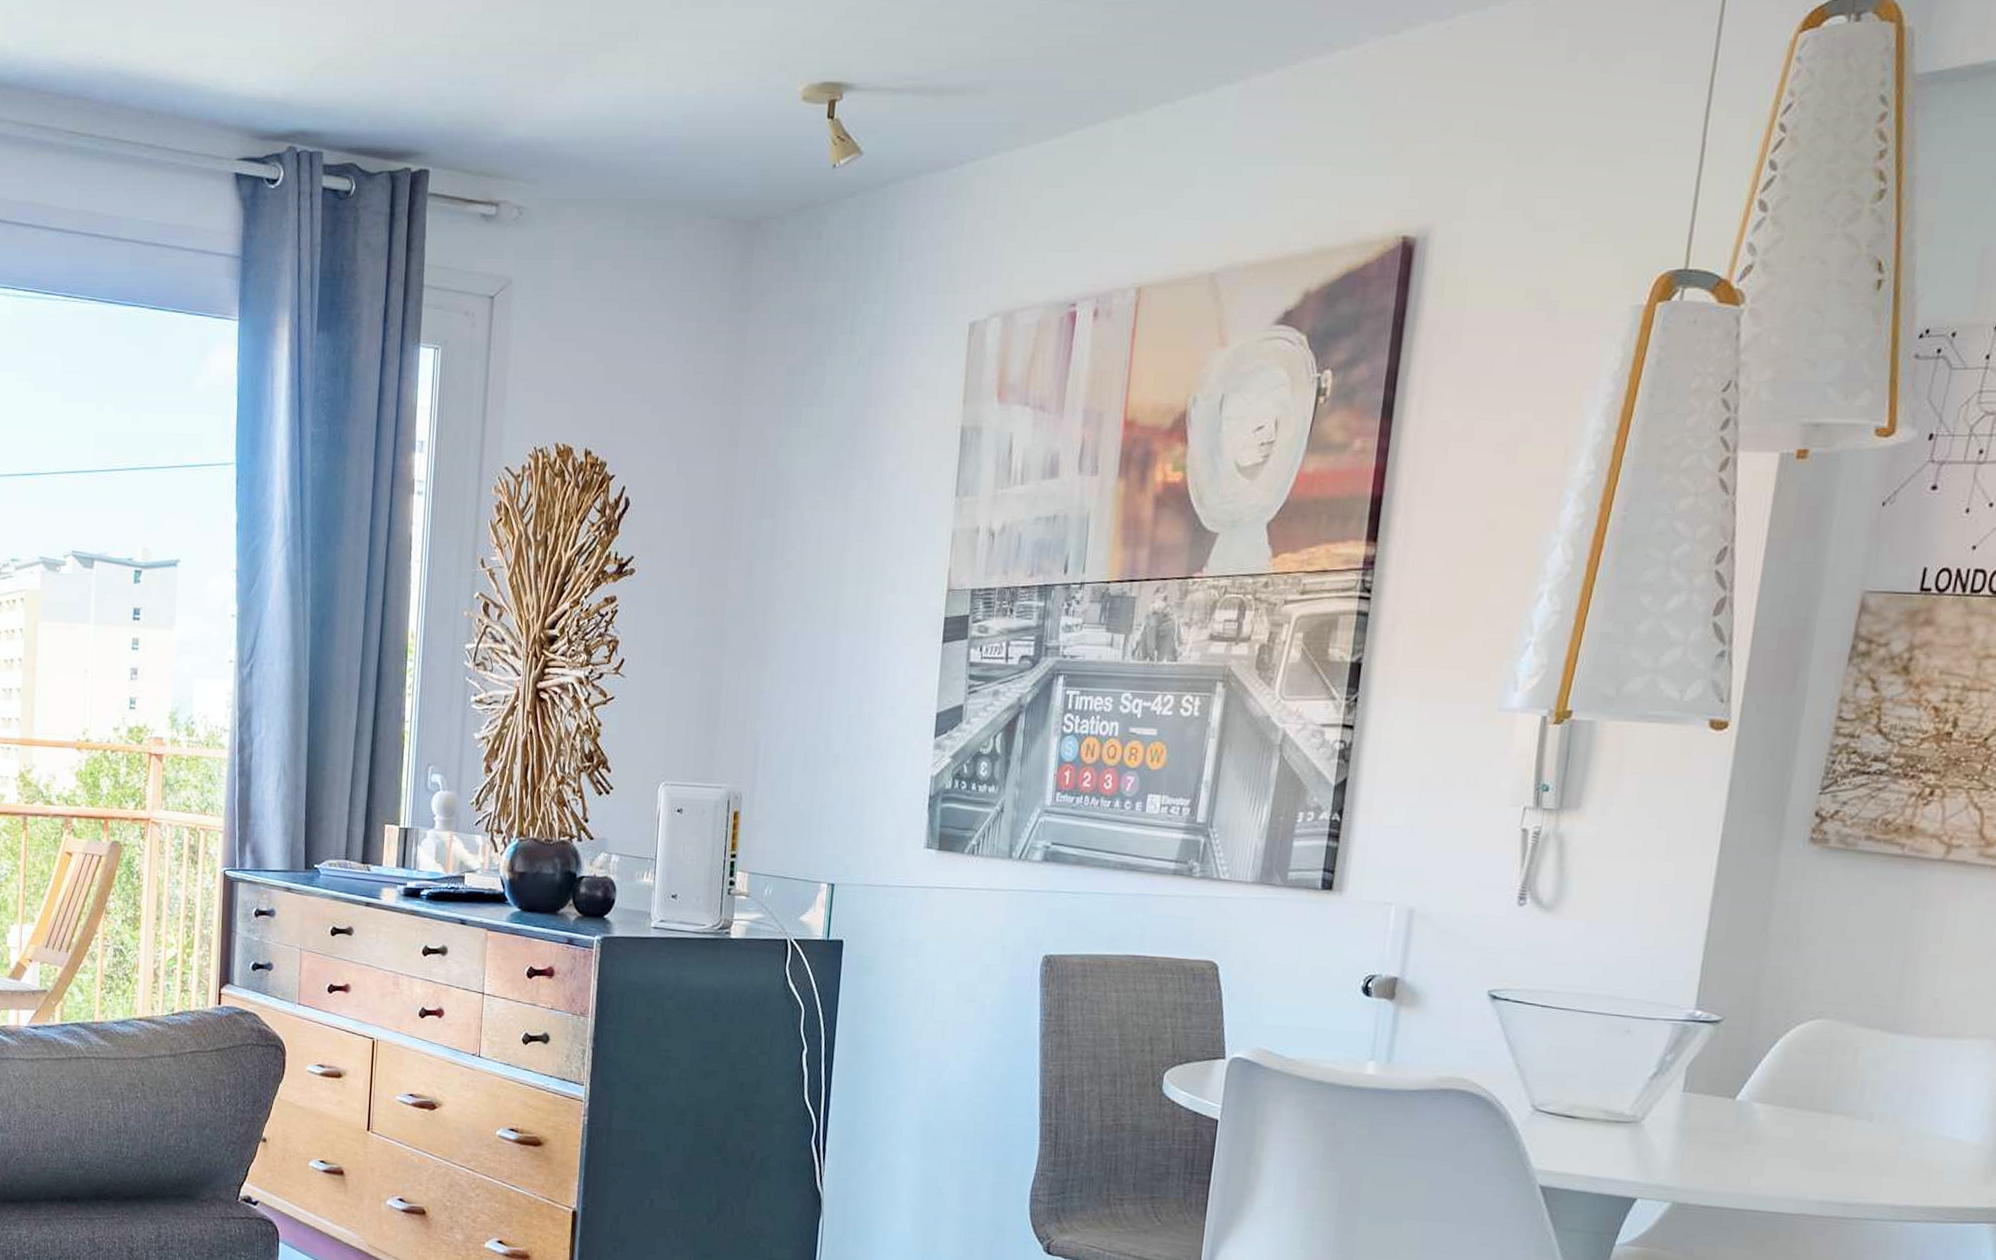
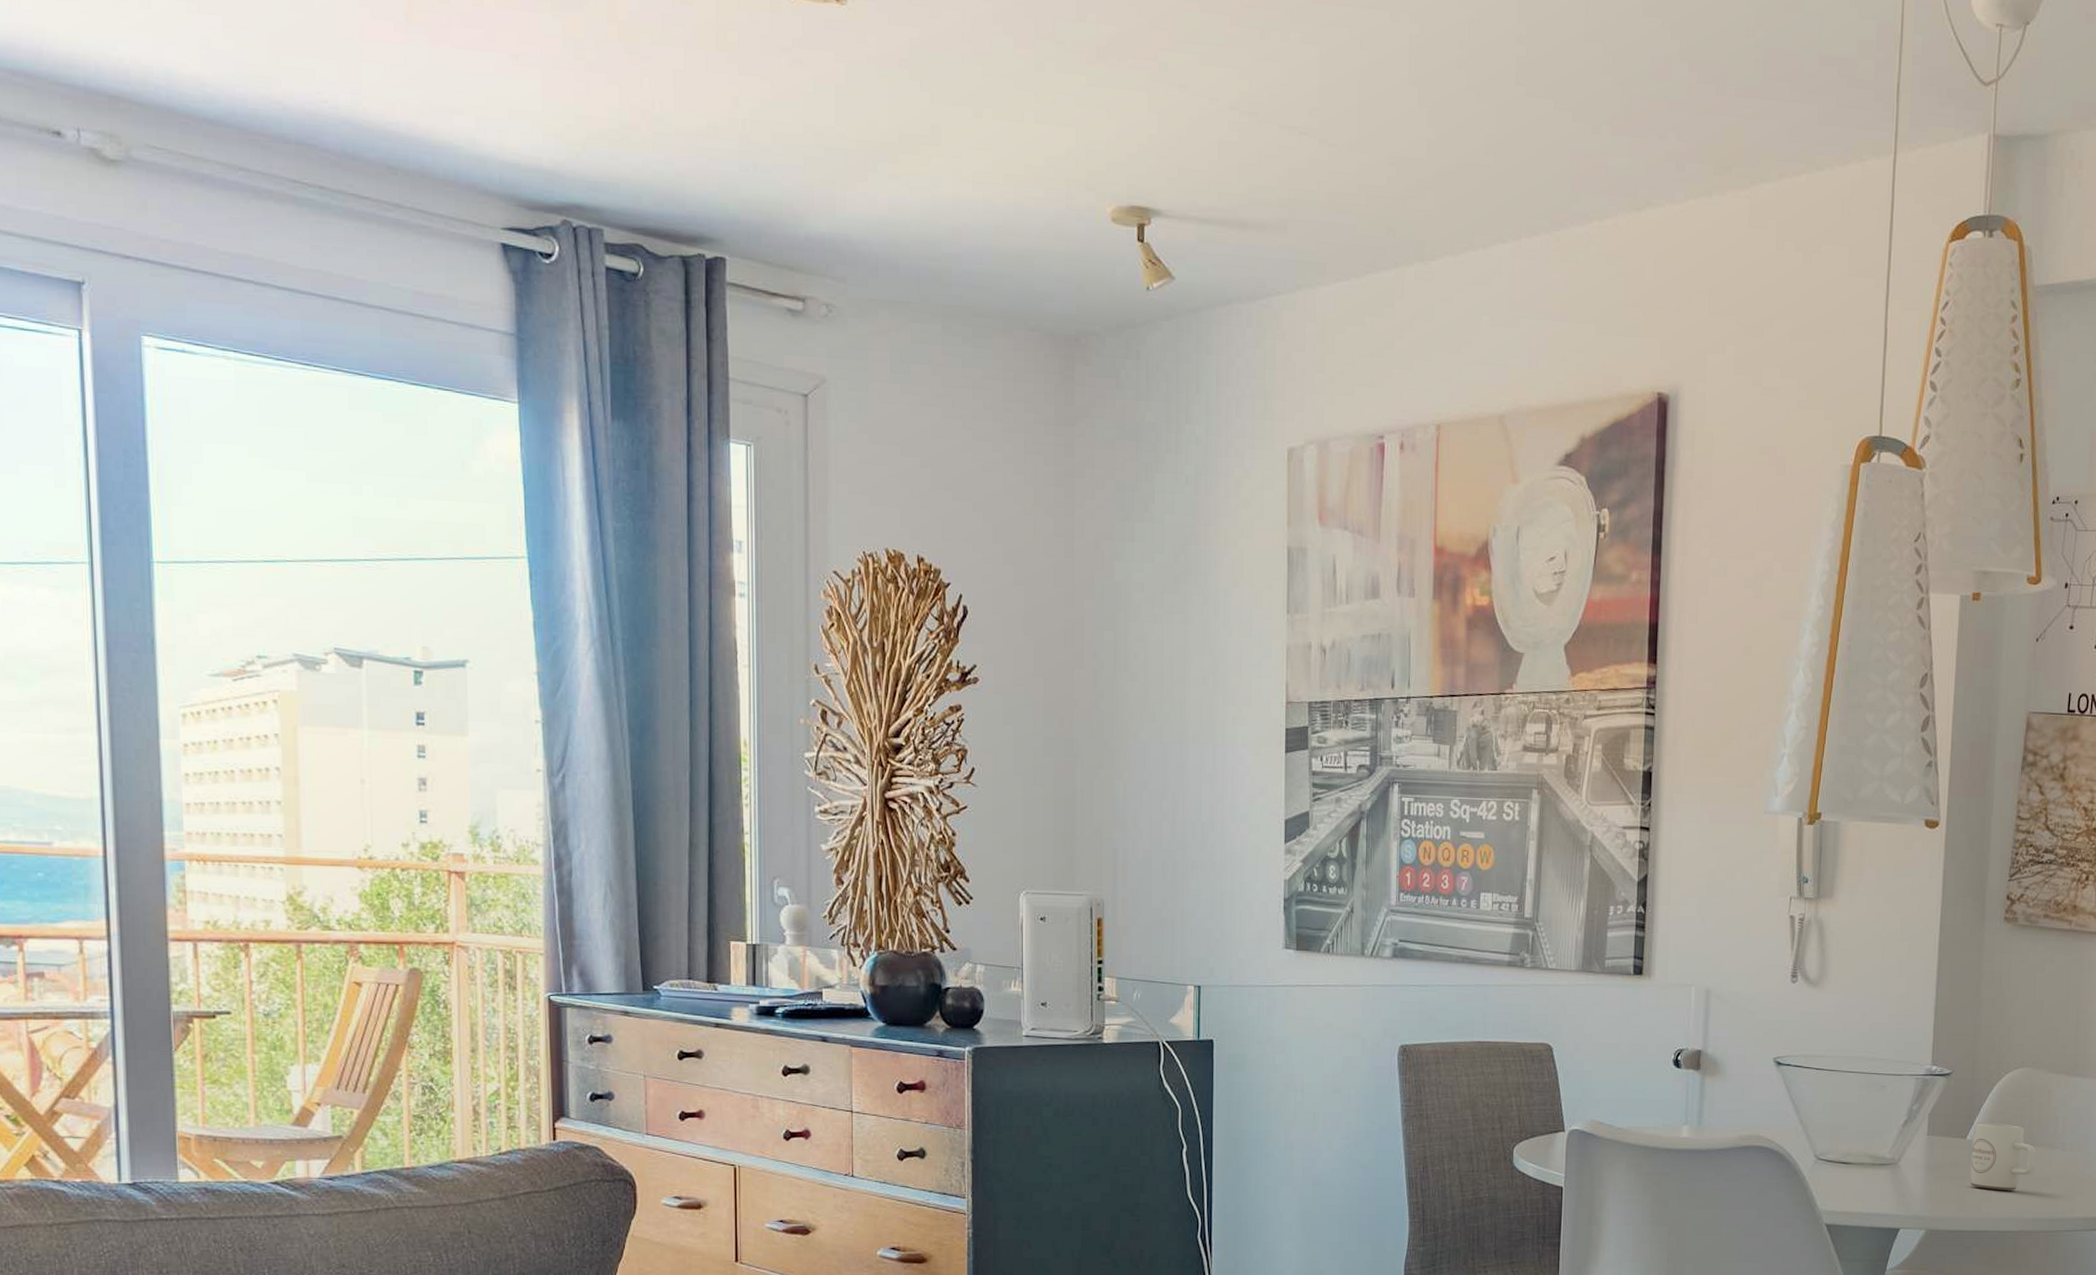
mug: none [1736,1080,1833,1165] -> present [1970,1122,2037,1190]

